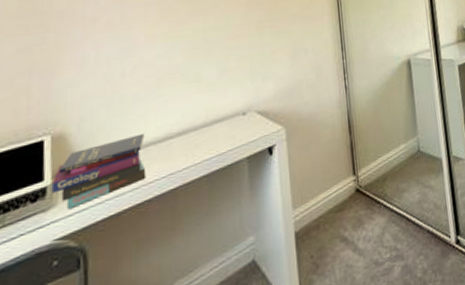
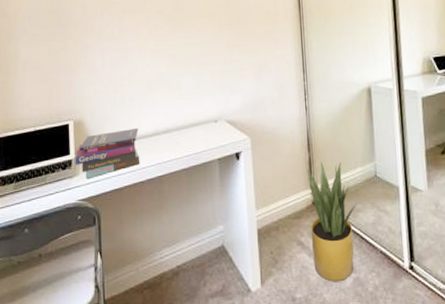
planter: none [348,142,402,276] -> present [307,162,358,282]

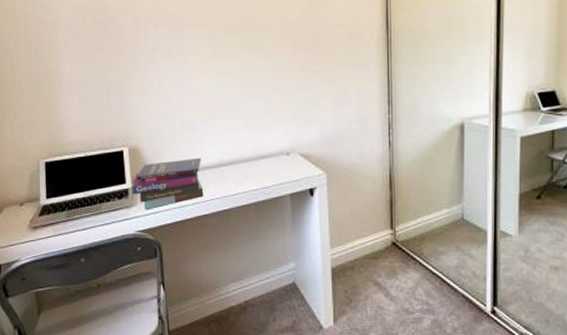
planter: present [307,162,358,282] -> none [387,202,441,323]

